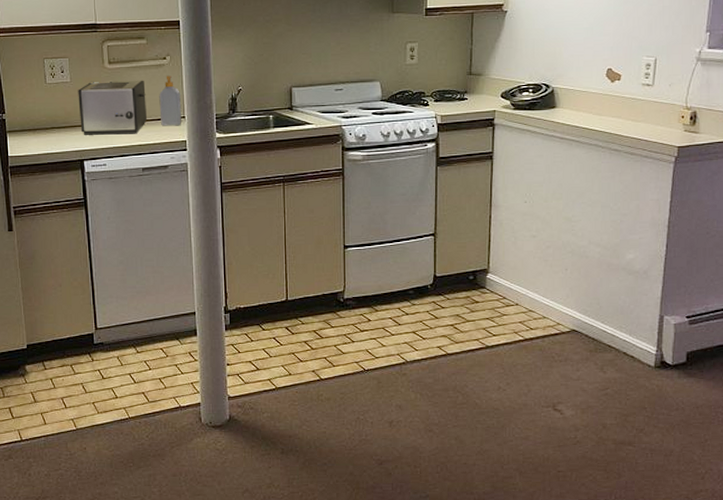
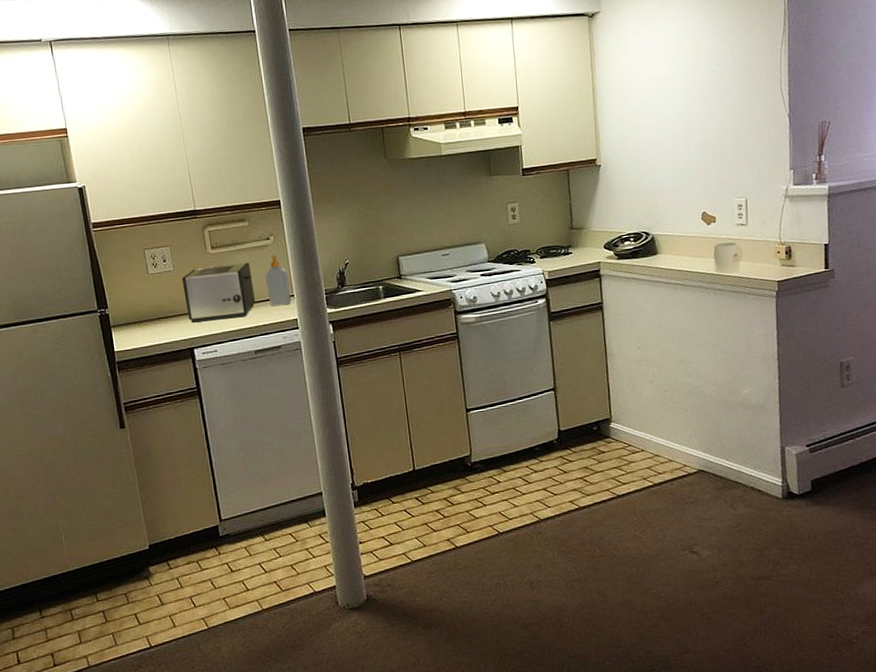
mug: none [613,102,645,134] -> present [713,242,743,274]

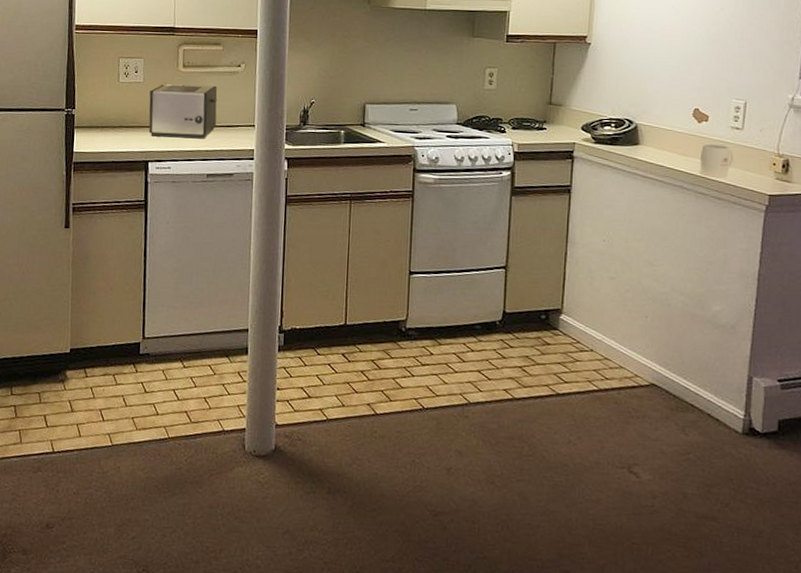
soap bottle: present [265,255,292,307] -> none [229,83,252,134]

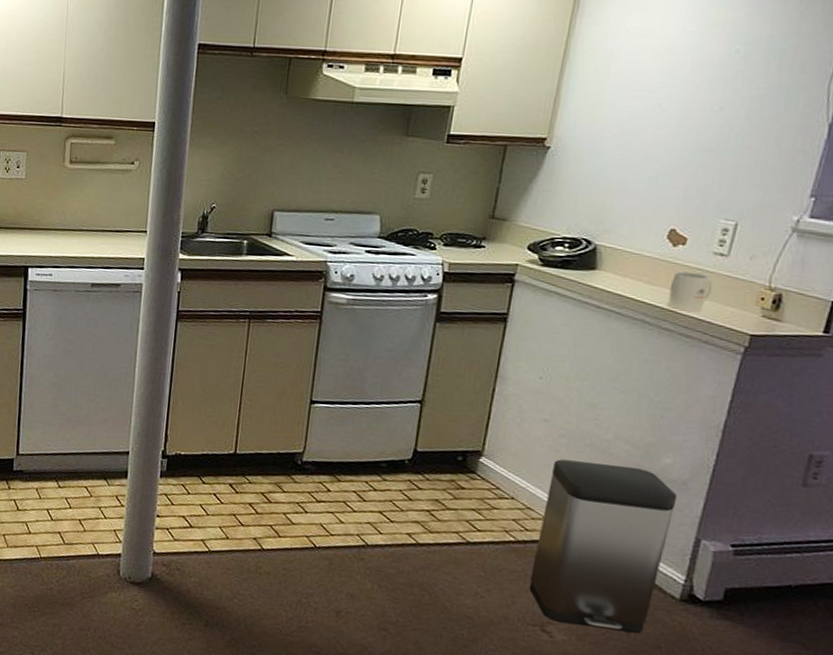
toaster: present [148,84,217,139] -> none [29,181,107,245]
pedal bin: none [614,312,729,468] -> present [529,459,678,633]

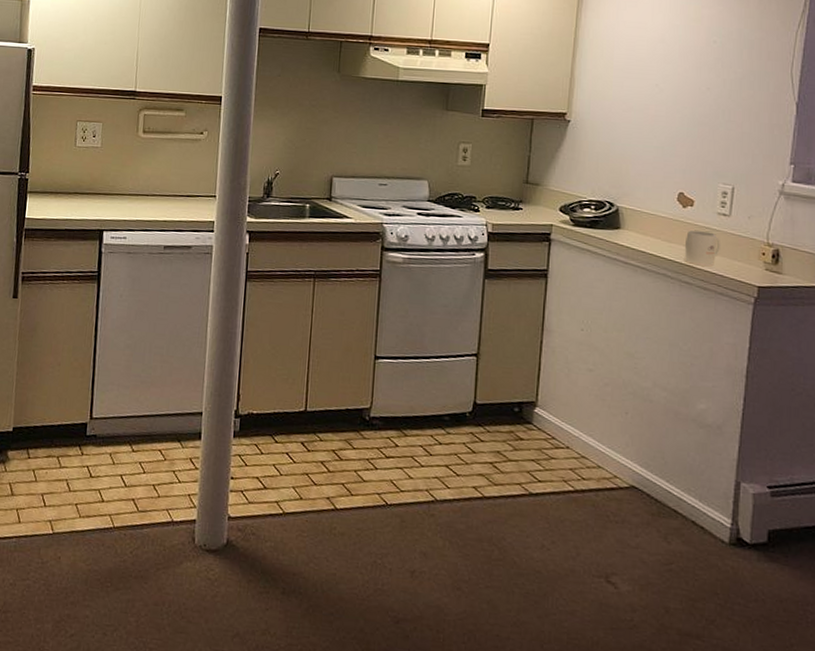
pedal bin: present [529,459,678,633] -> none [591,407,715,580]

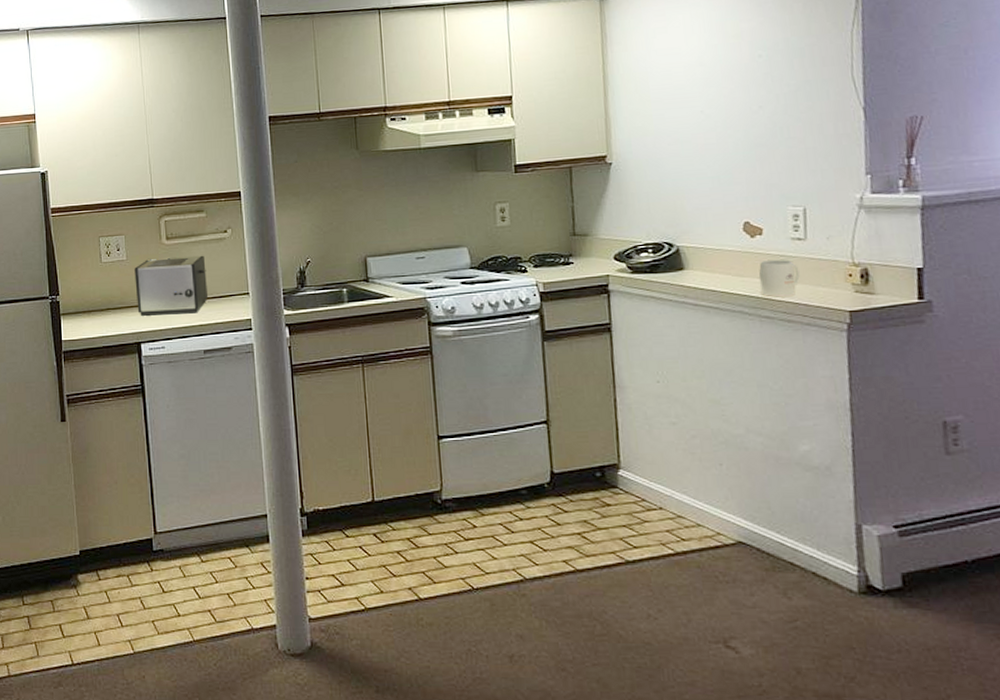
toaster: none [105,150,178,209] -> present [134,255,208,316]

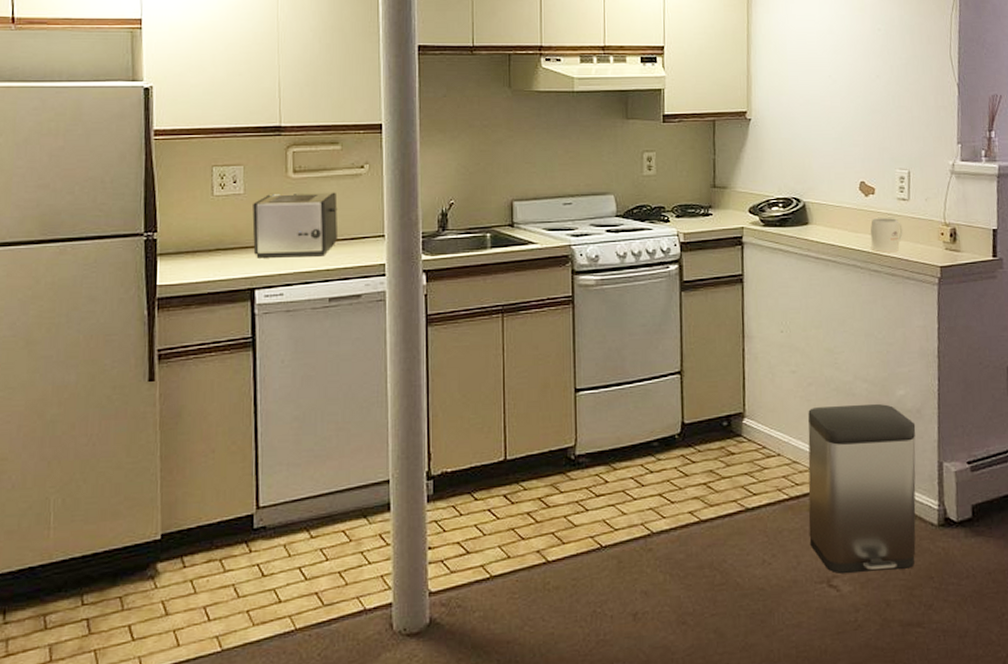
pedal bin: none [693,460,832,636] -> present [808,404,916,573]

